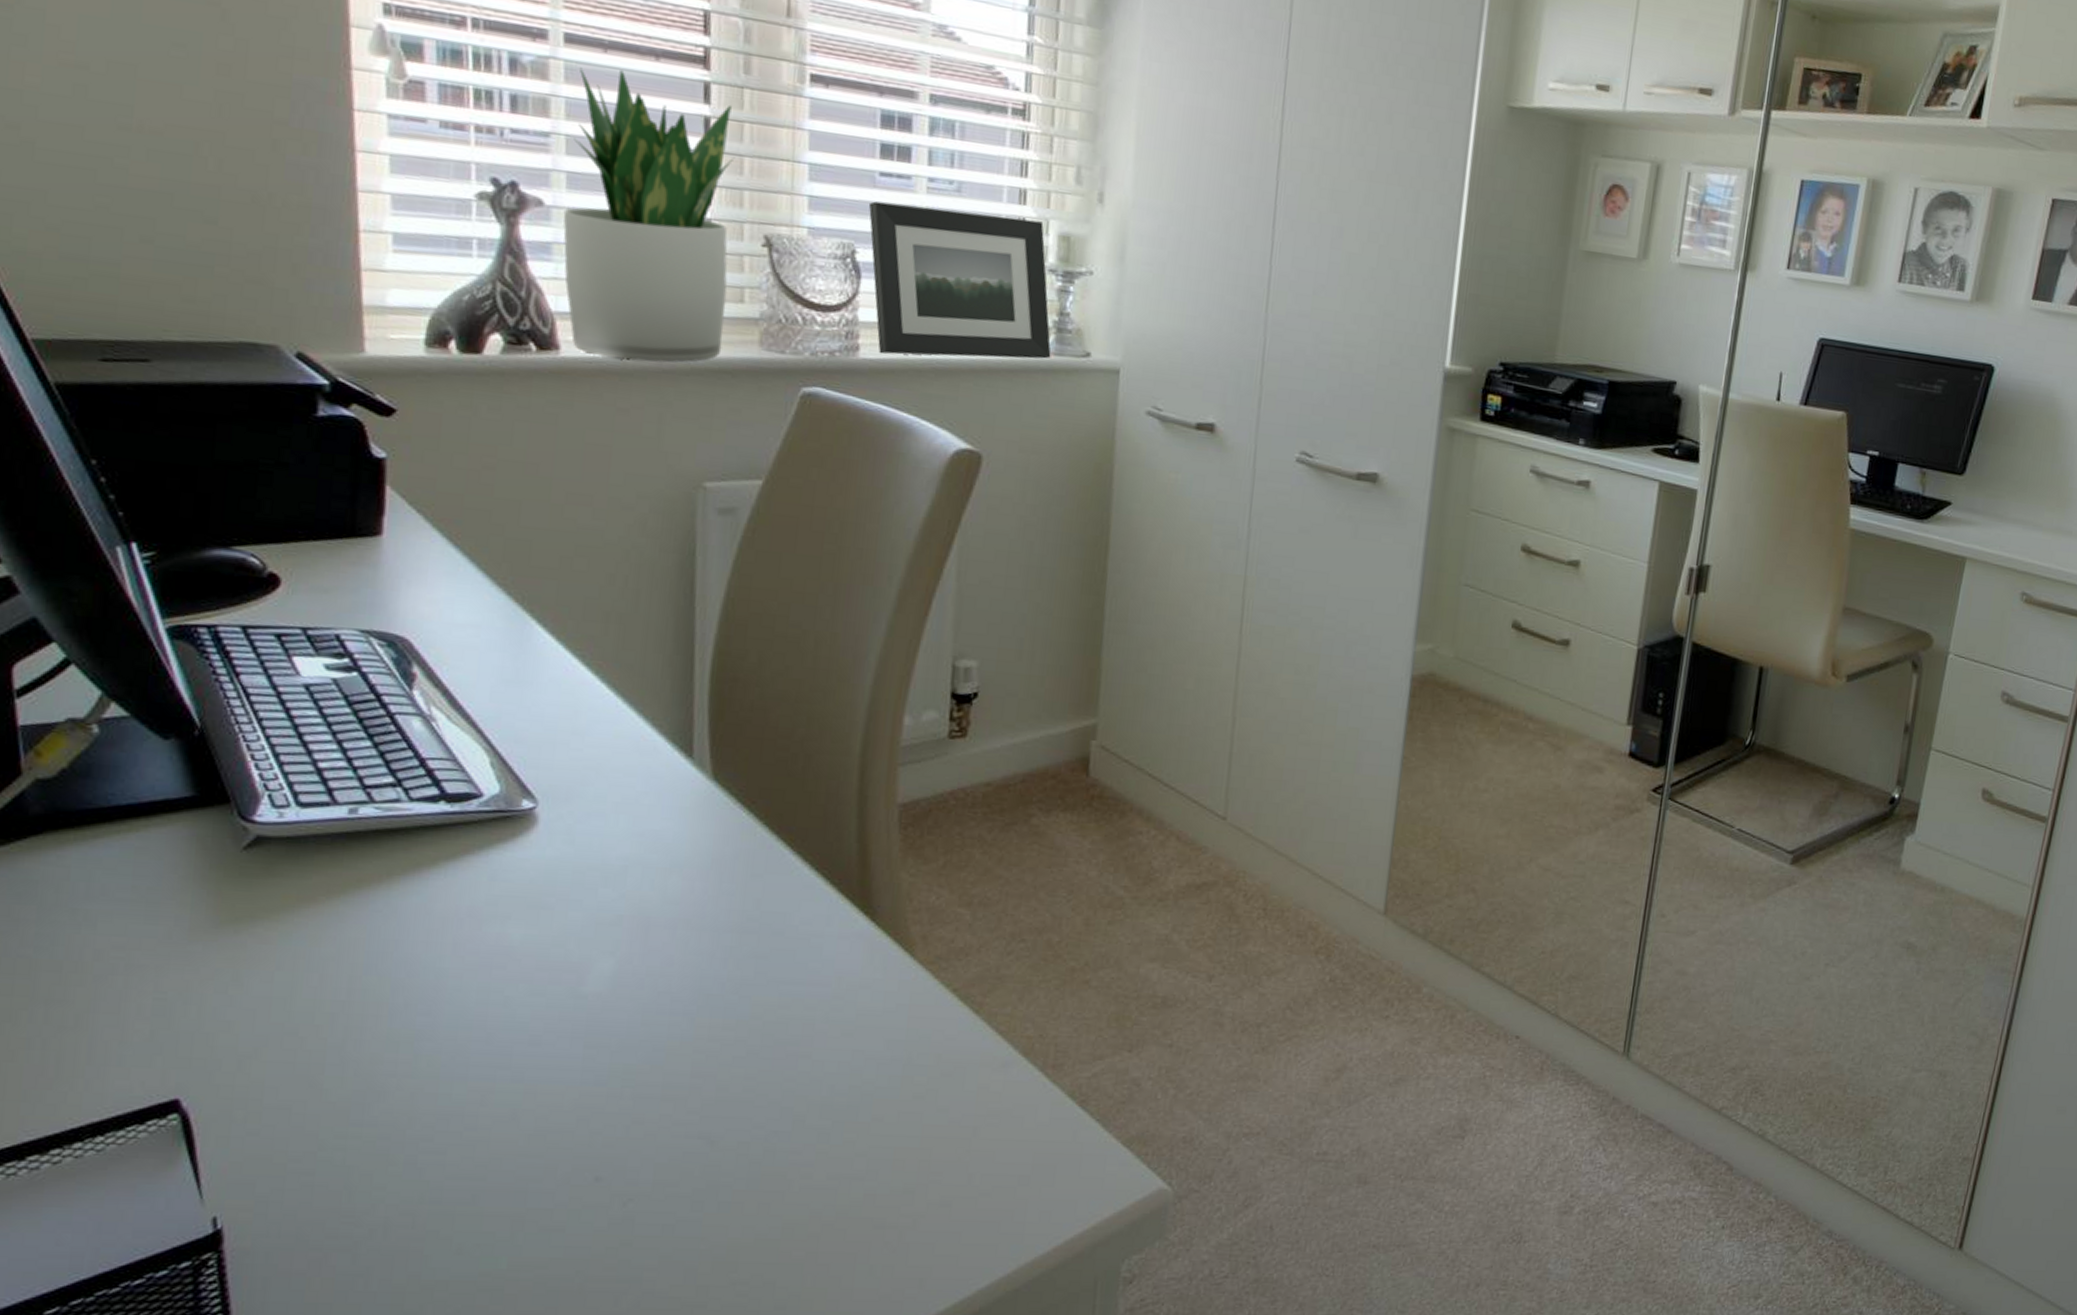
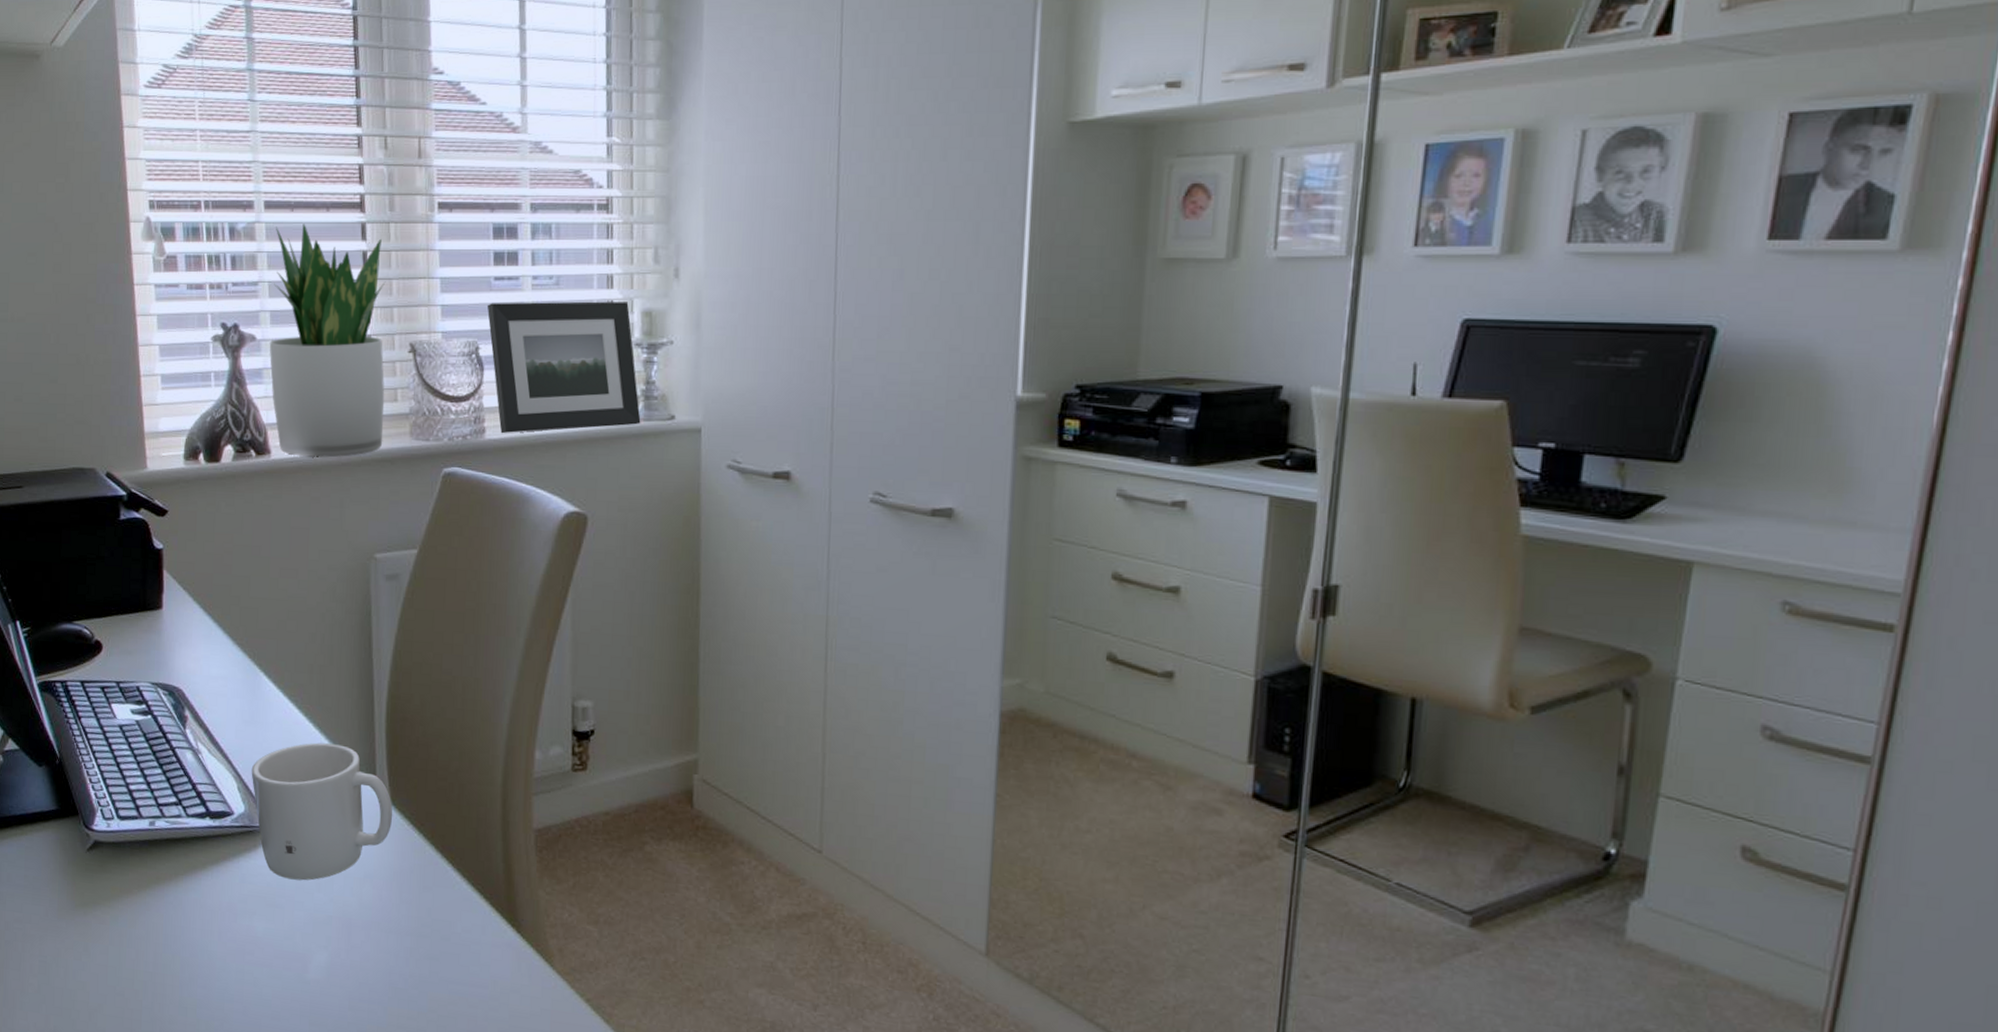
mug: none [511,707,714,875] -> present [251,742,392,881]

